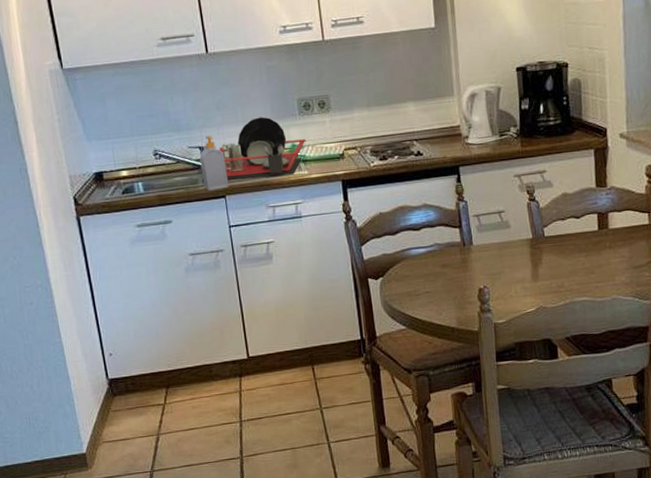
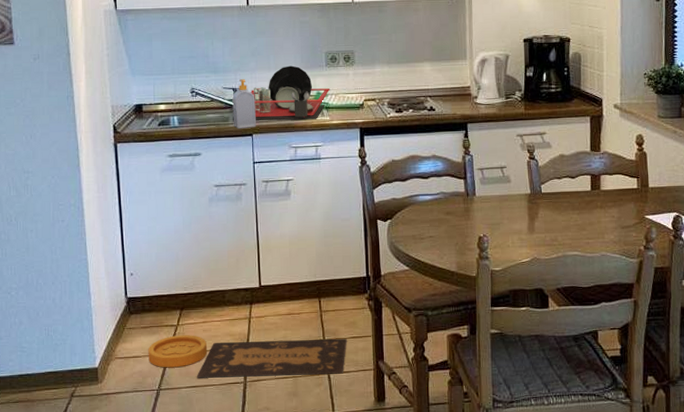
pet bowl: none [136,413,199,449] -> present [148,335,208,368]
doormat: none [190,406,346,457] -> present [196,339,347,378]

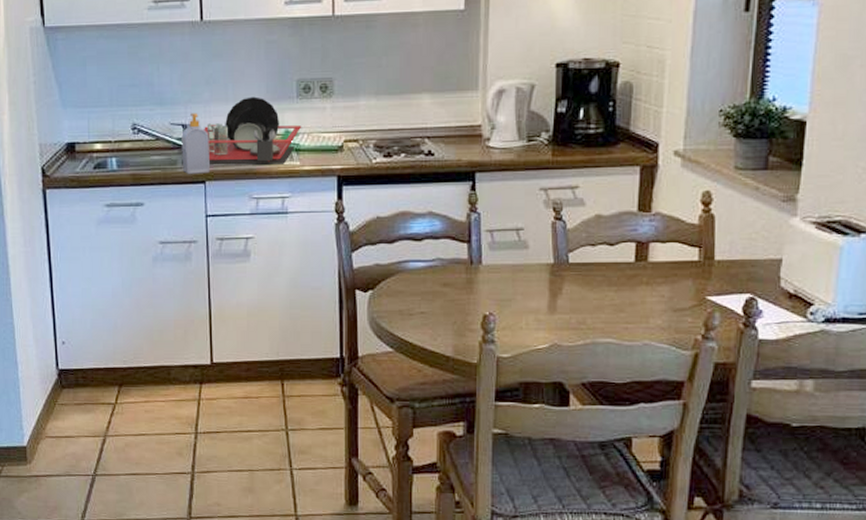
pet bowl: present [148,335,208,368] -> none [82,415,150,452]
doormat: present [196,339,347,378] -> none [137,426,314,470]

